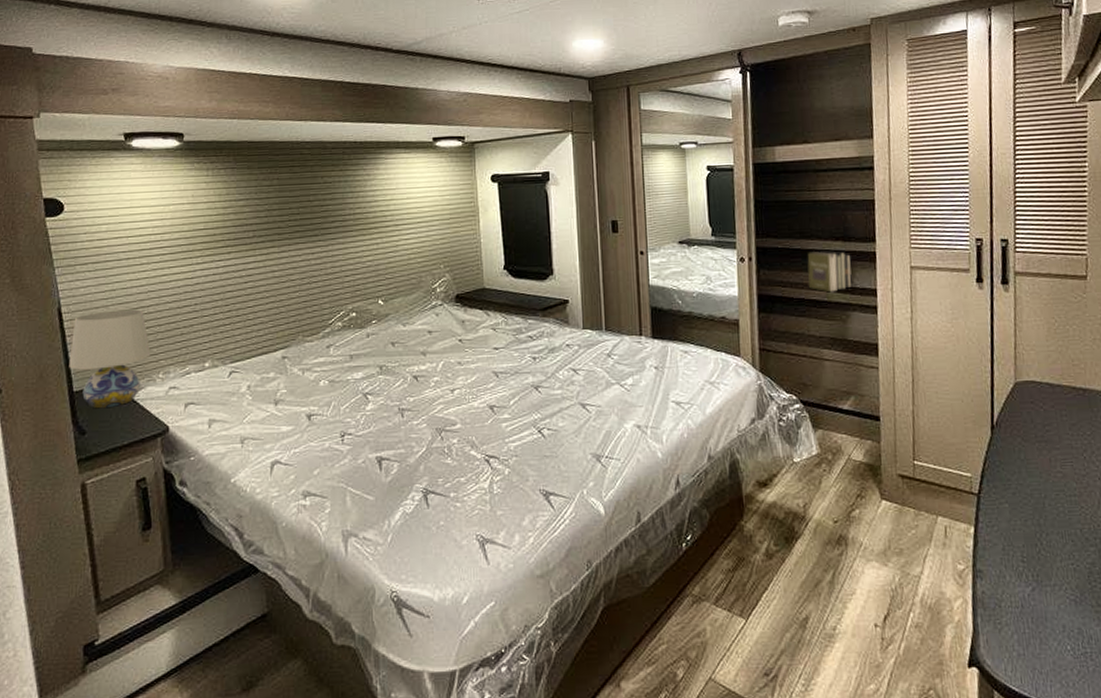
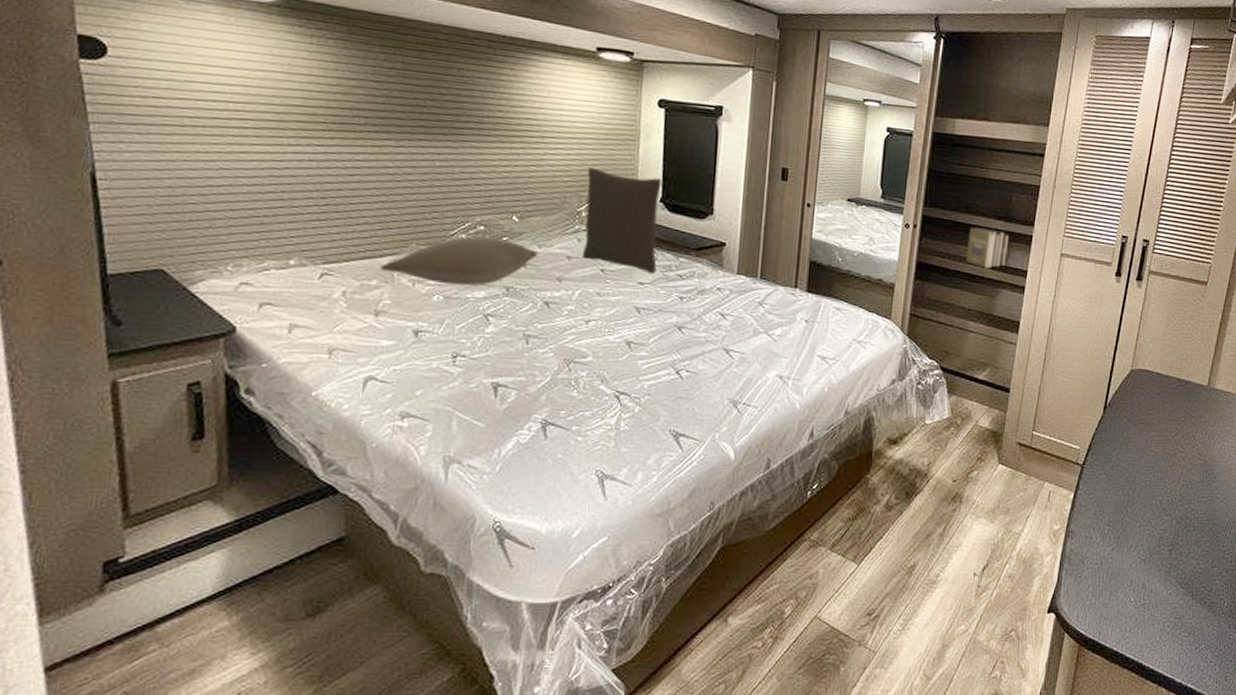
table lamp: present [69,309,151,409] -> none [102,184,219,299]
pillow: none [275,322,404,369] -> present [379,237,539,285]
pillow: none [437,246,508,339] -> present [583,167,662,275]

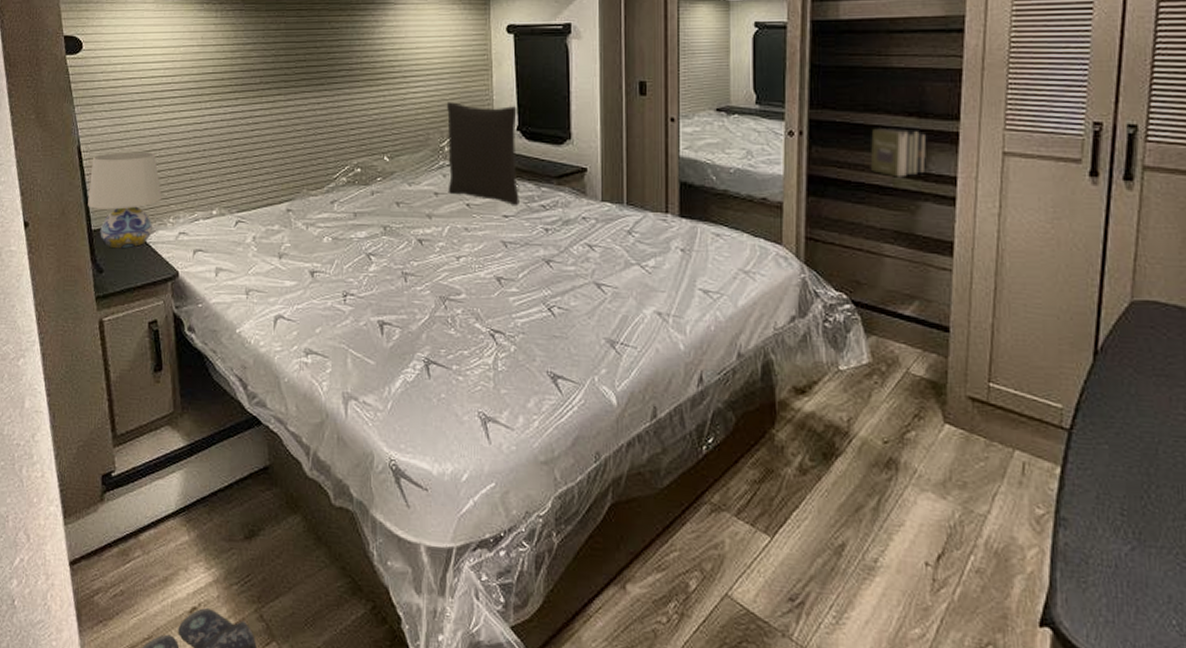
table lamp: none [102,184,219,299] -> present [88,151,162,249]
pillow: present [379,237,539,285] -> none [279,178,409,226]

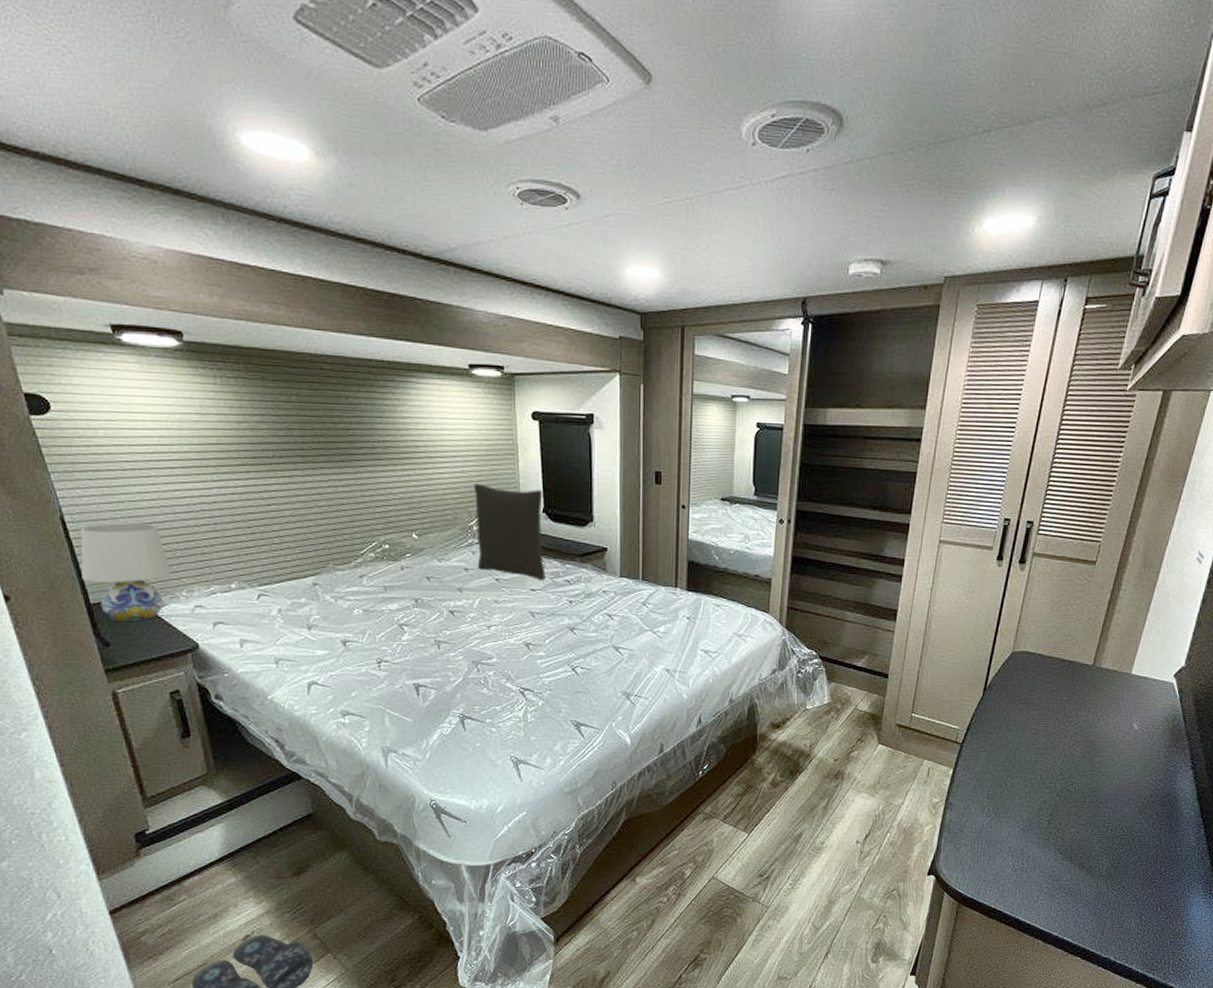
books: present [870,126,927,178] -> none [841,518,886,559]

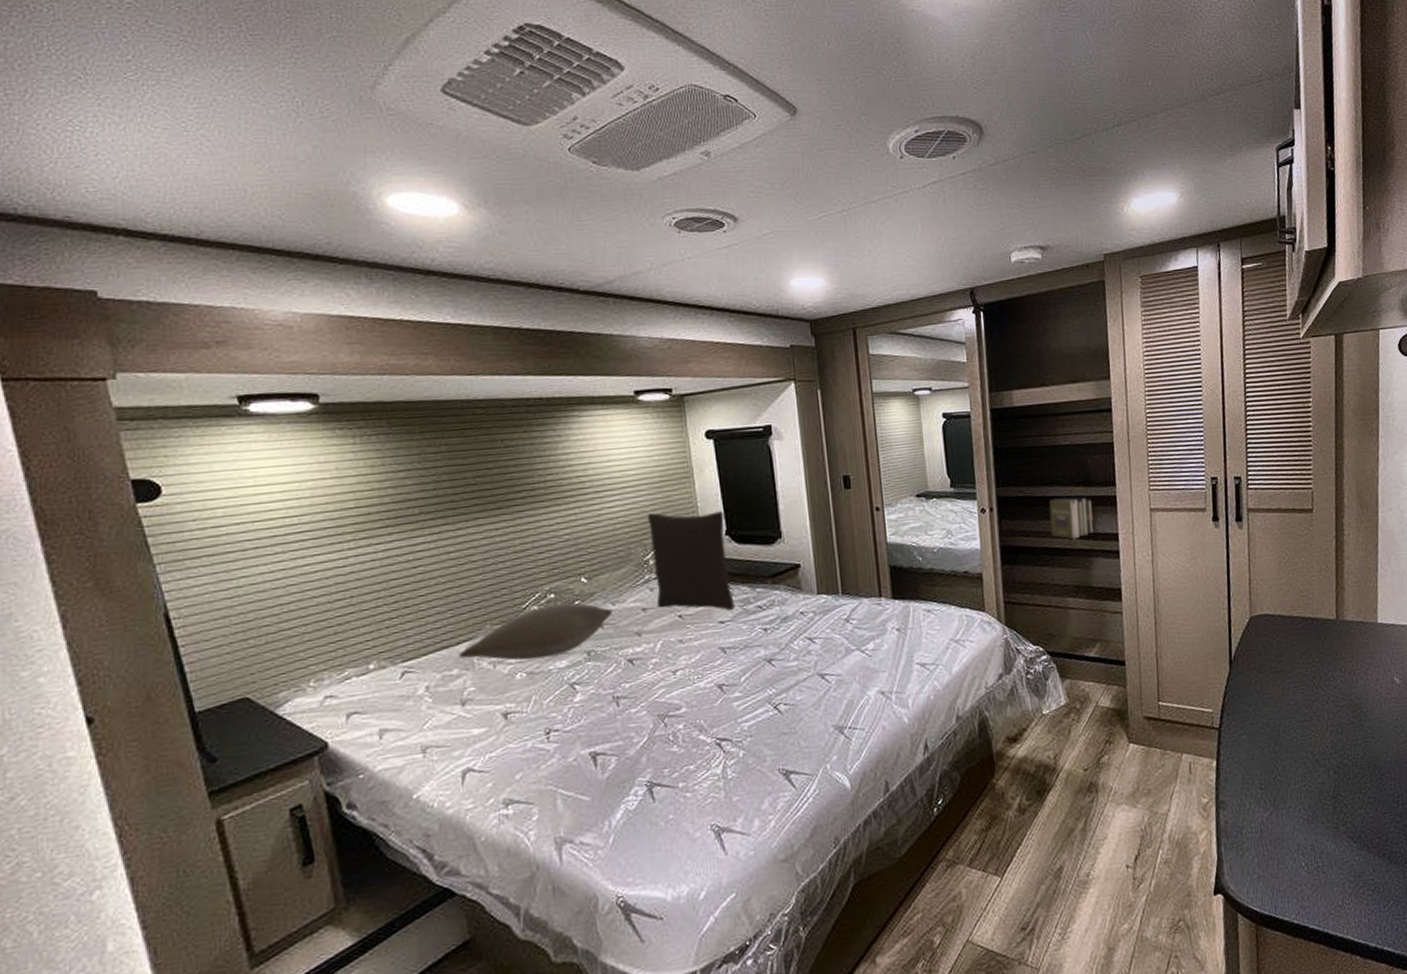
table lamp: present [80,523,171,622] -> none [186,607,297,731]
pillow: none [305,554,439,599] -> present [458,603,613,660]
books: none [841,518,886,559] -> present [1049,496,1095,540]

